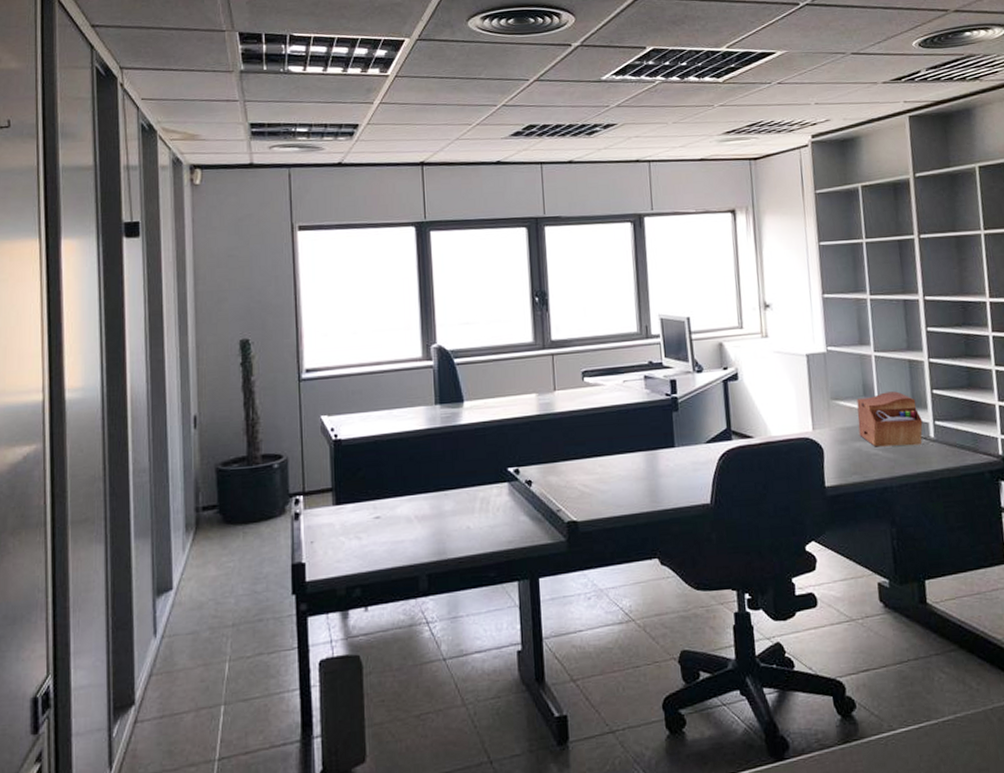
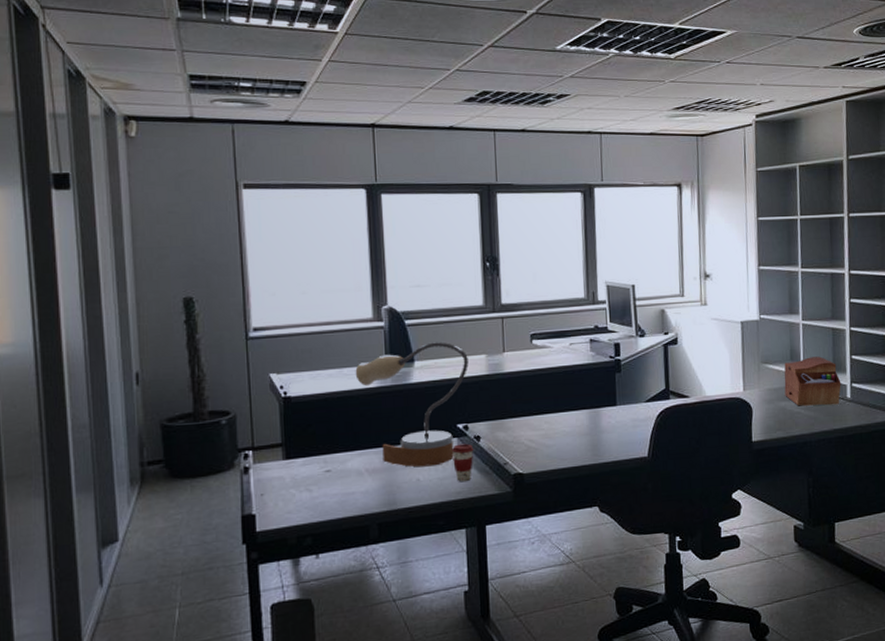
table lamp: none [405,381,519,514] -> present [355,342,469,467]
coffee cup: none [502,488,526,530] -> present [451,443,474,482]

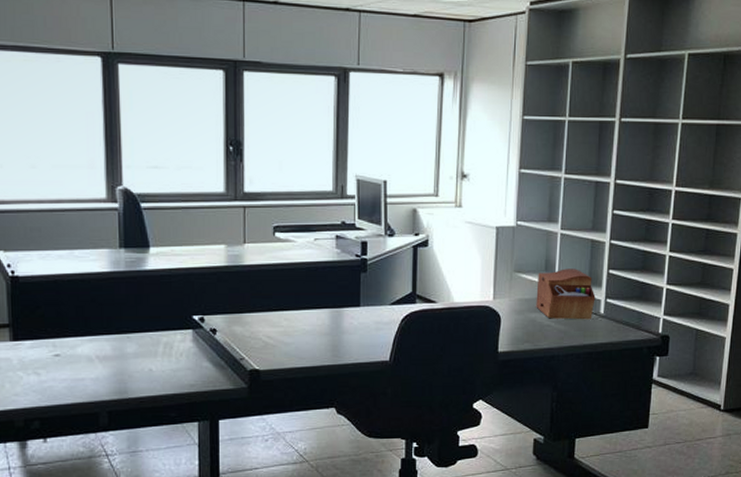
table lamp: present [355,342,469,467] -> none [87,228,207,357]
coffee cup: present [451,443,474,482] -> none [186,336,209,374]

